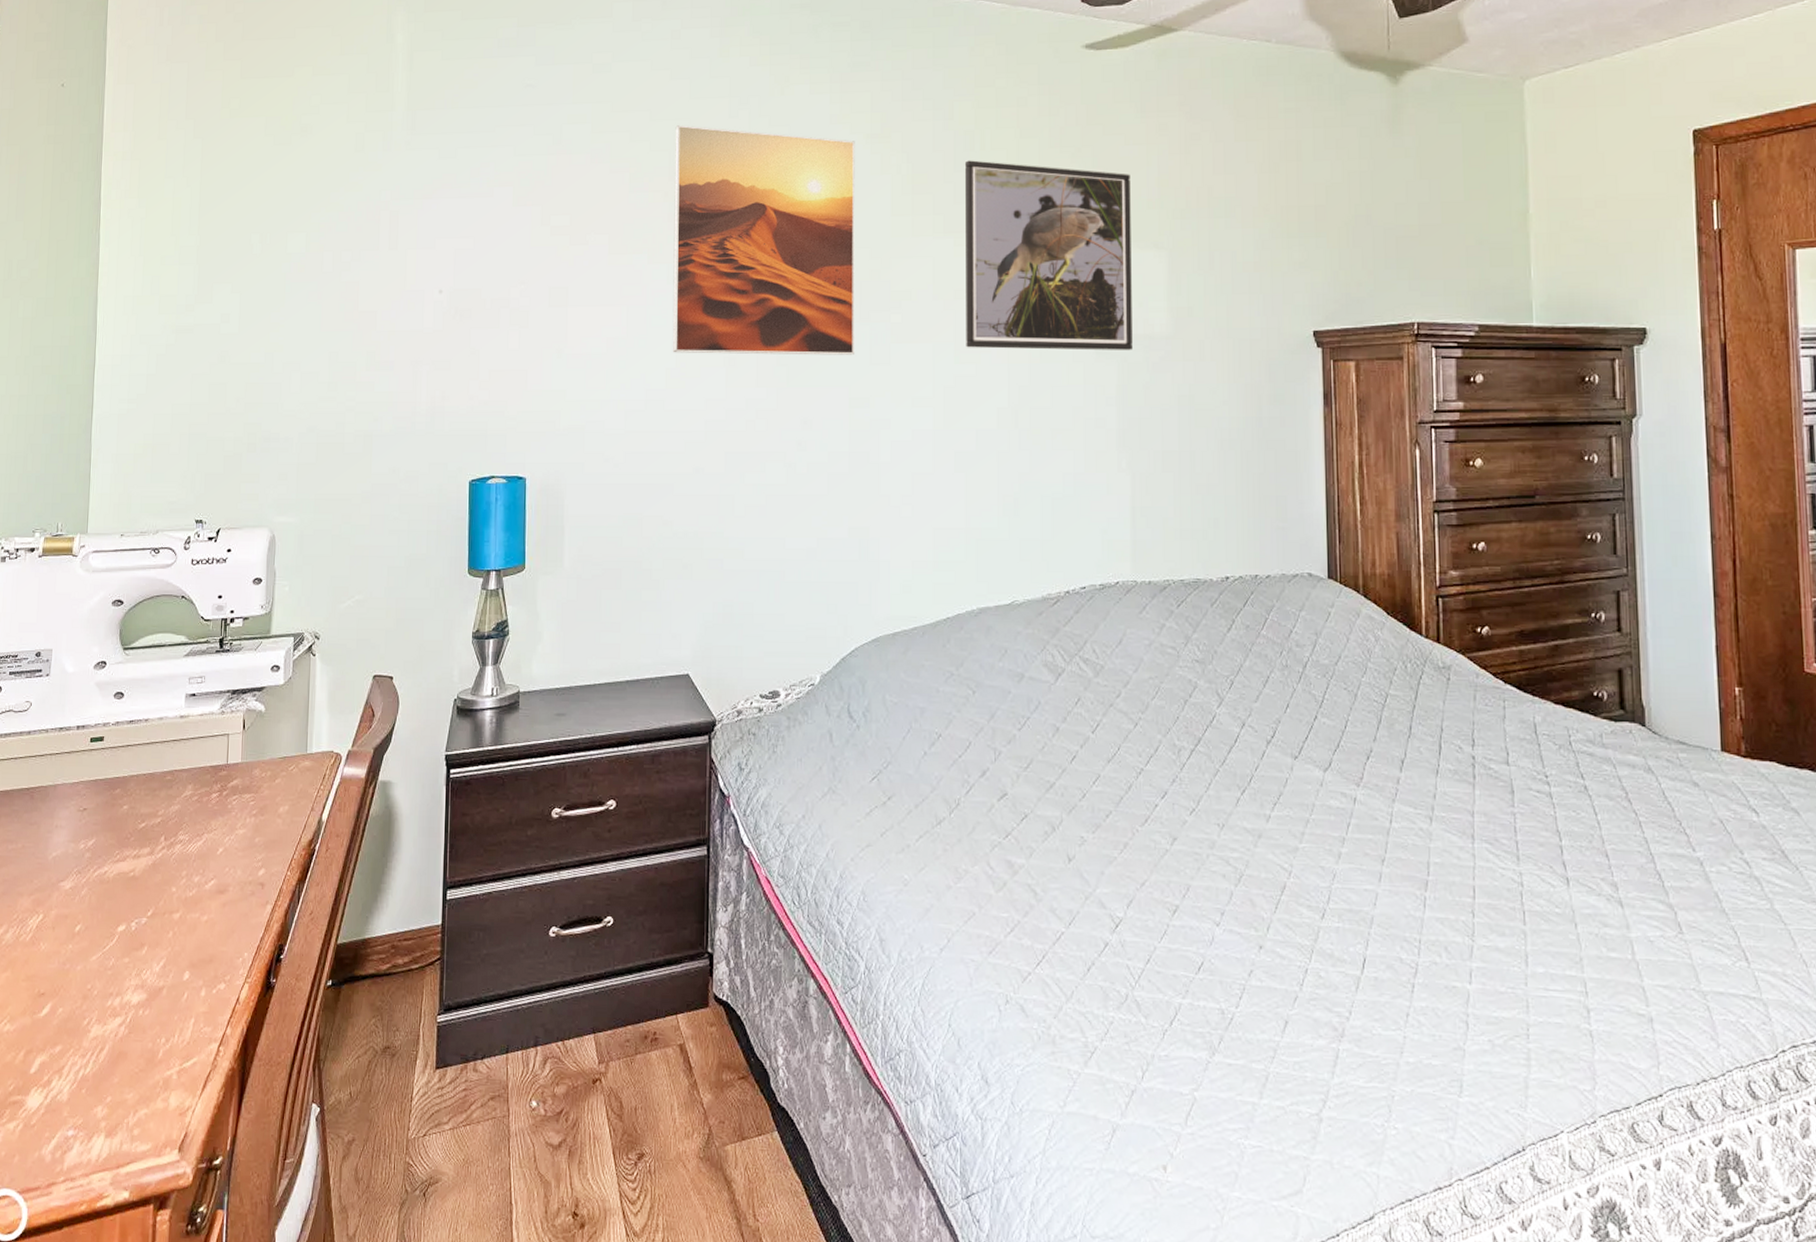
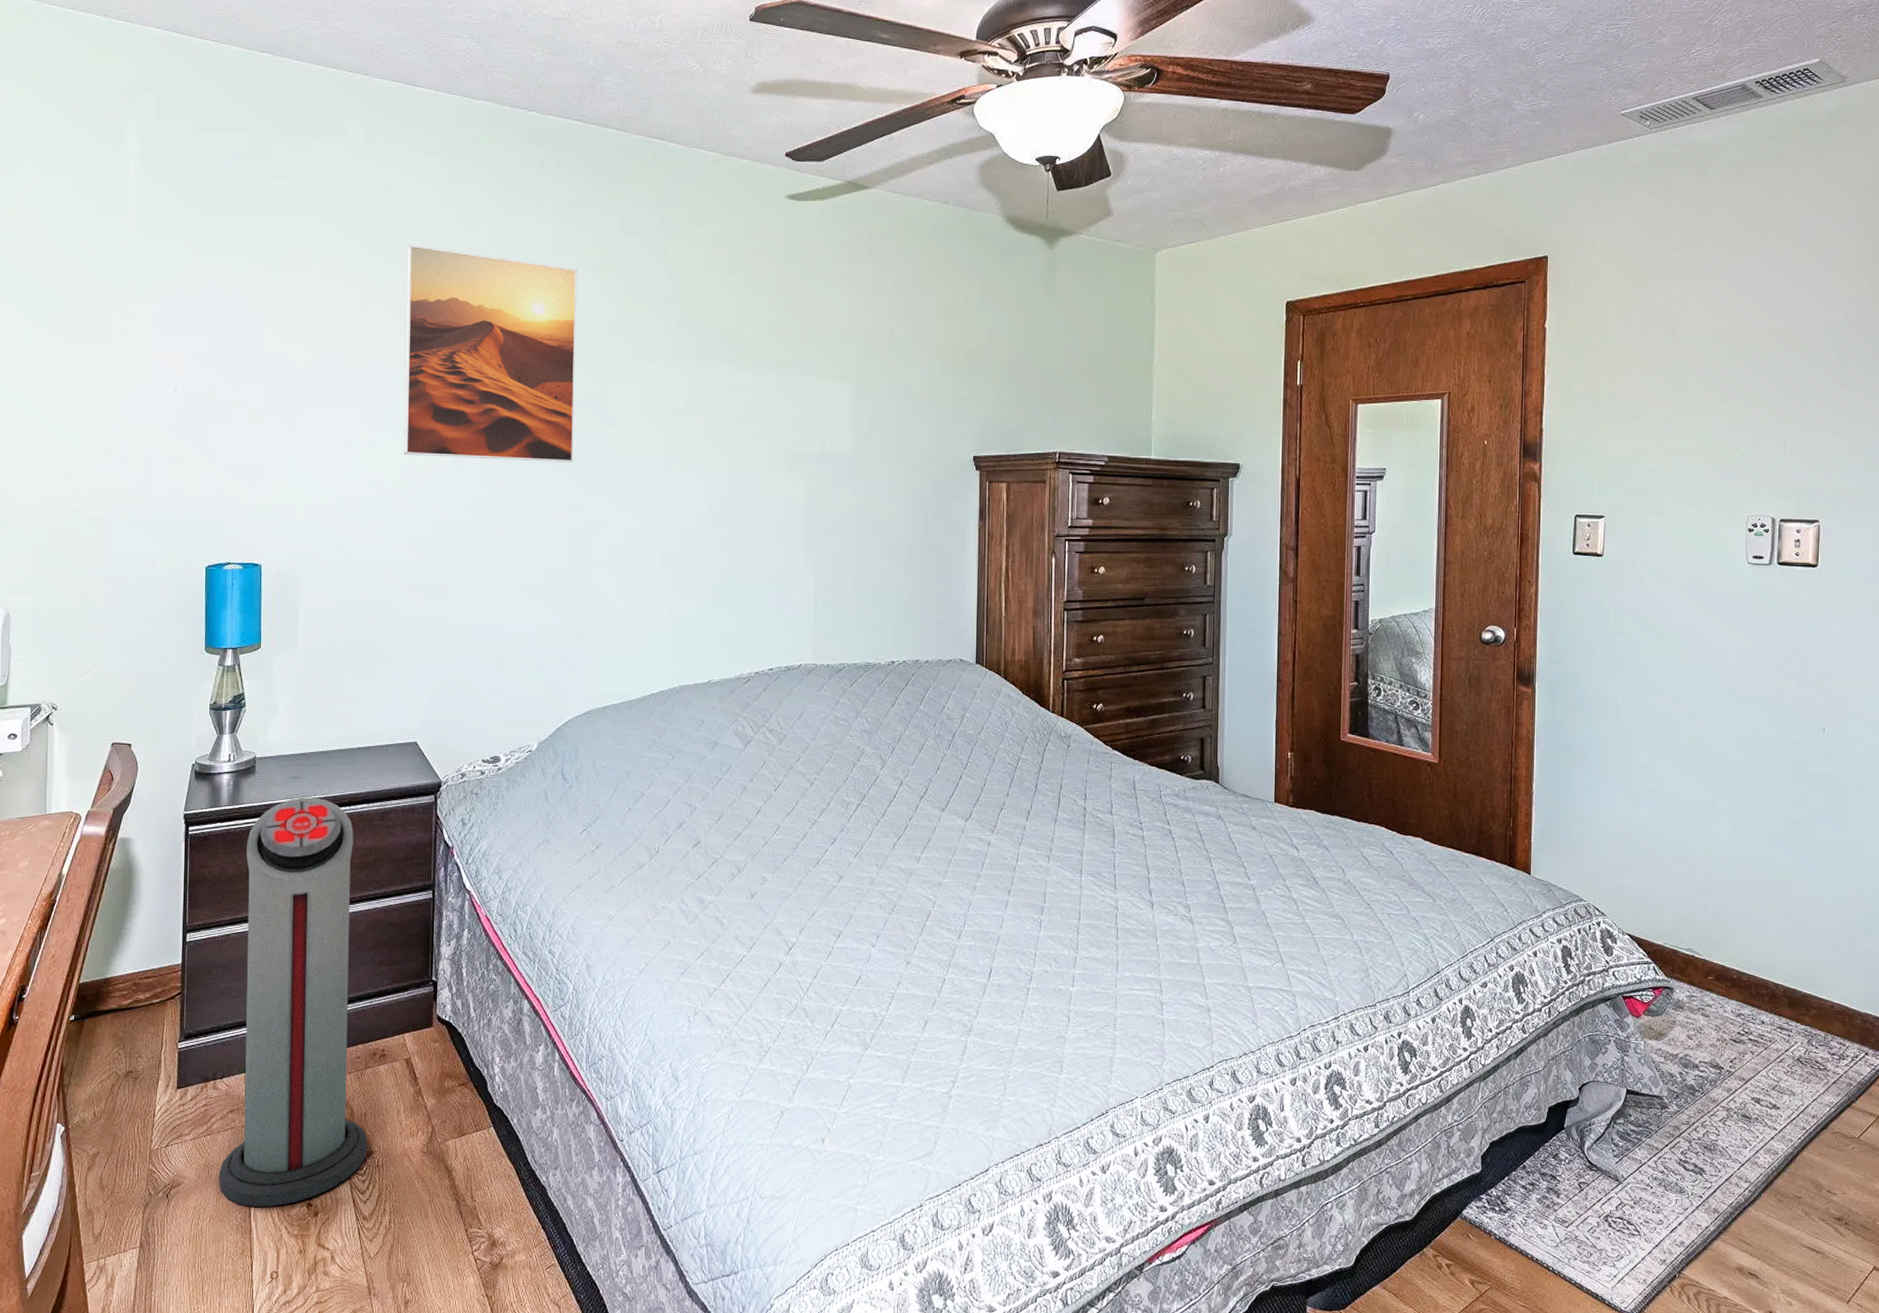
air purifier: none [478,737,639,1214] -> present [219,797,368,1208]
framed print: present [964,160,1133,350] -> none [674,293,823,467]

